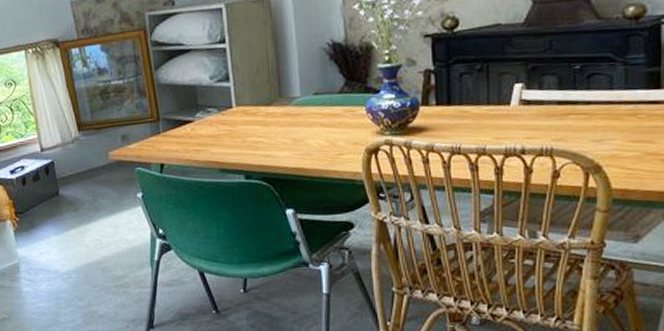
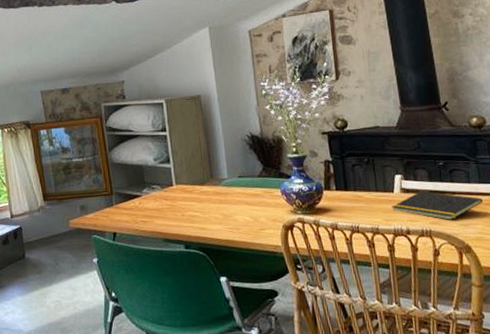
notepad: none [505,102,627,136] -> present [392,191,484,220]

